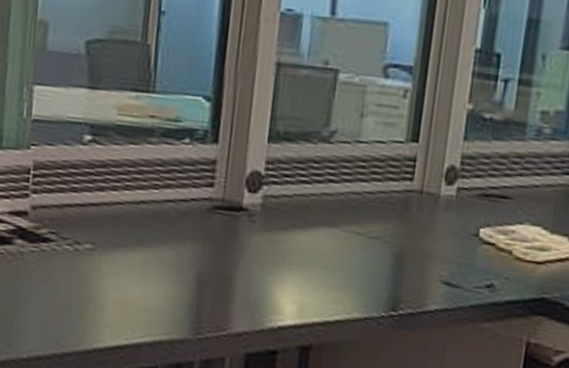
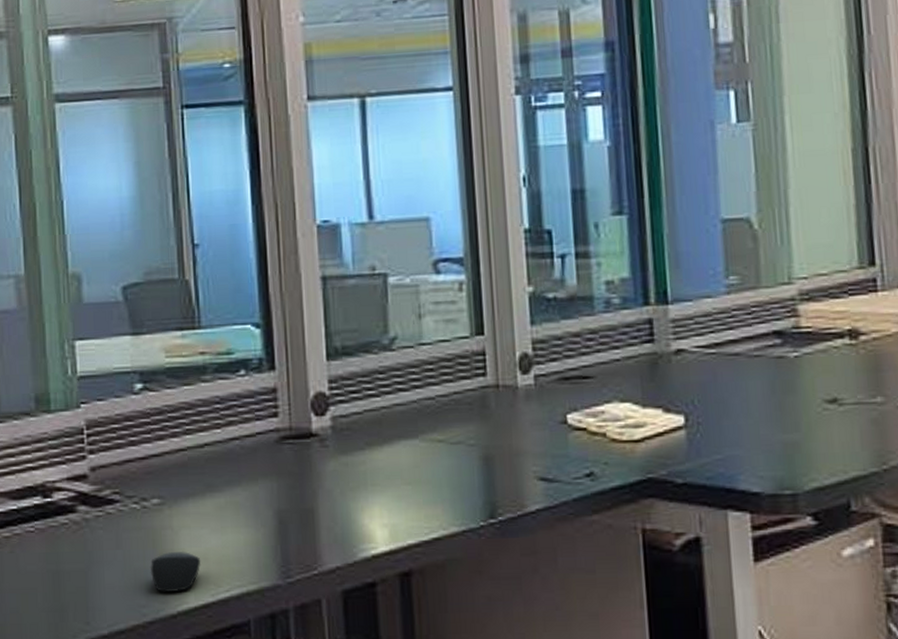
computer mouse: none [73,294,122,331] -> present [150,552,201,593]

